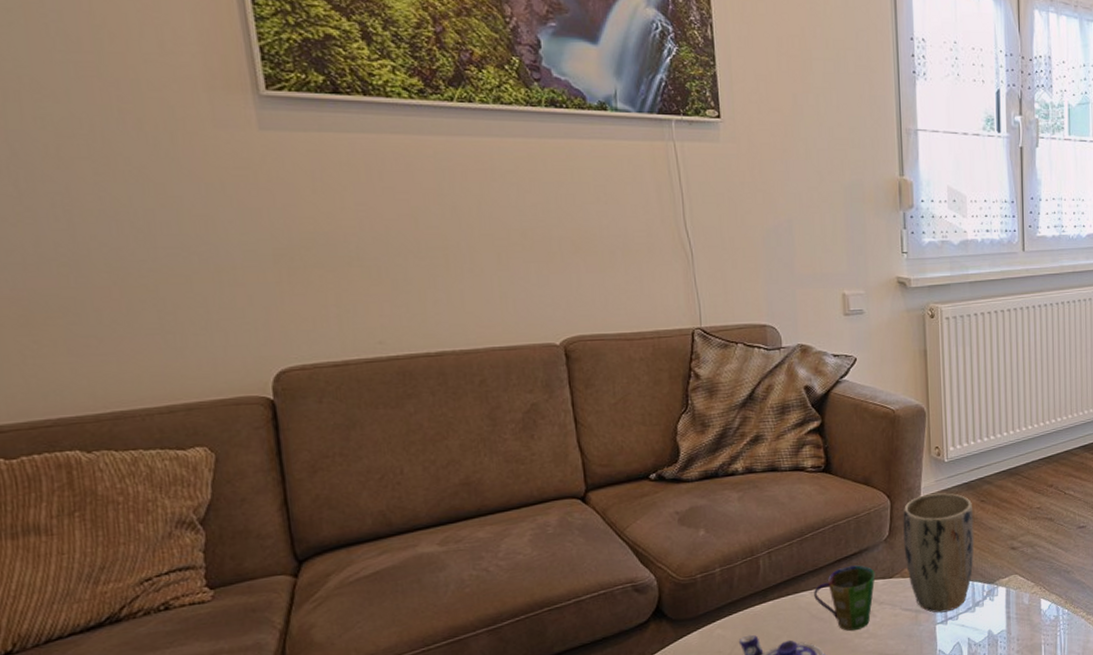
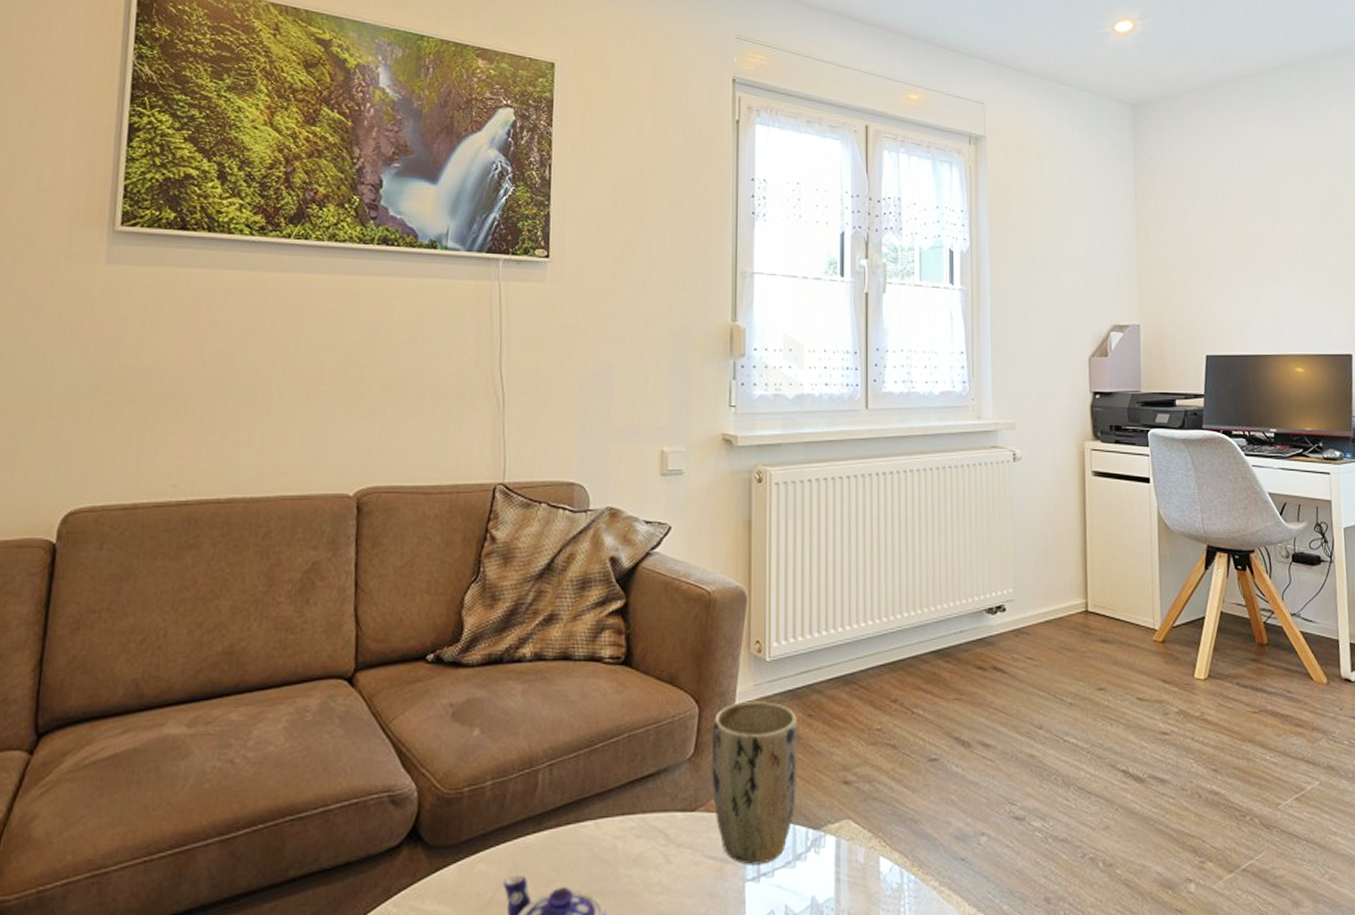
cup: present [814,565,876,632] -> none [599,790,675,882]

